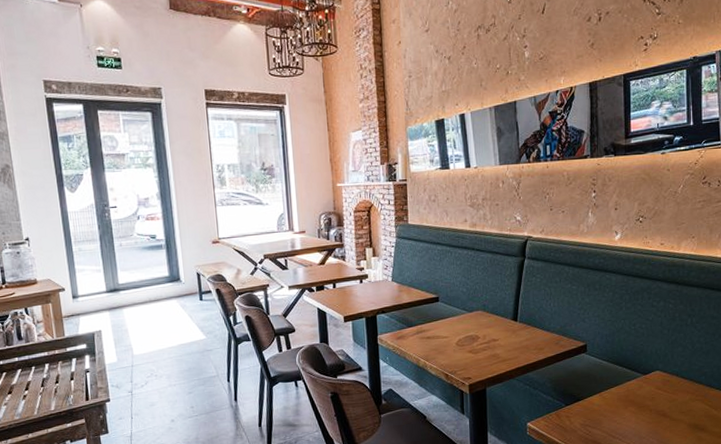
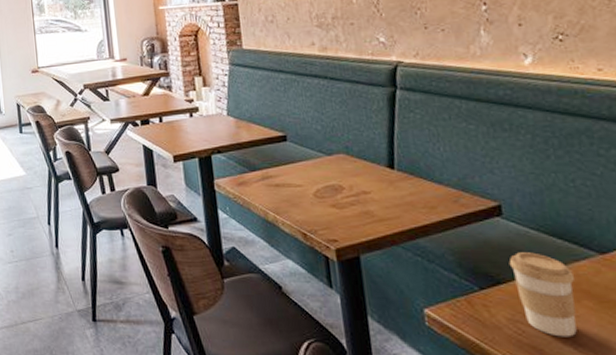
coffee cup: none [587,377,627,433] -> present [509,252,577,337]

